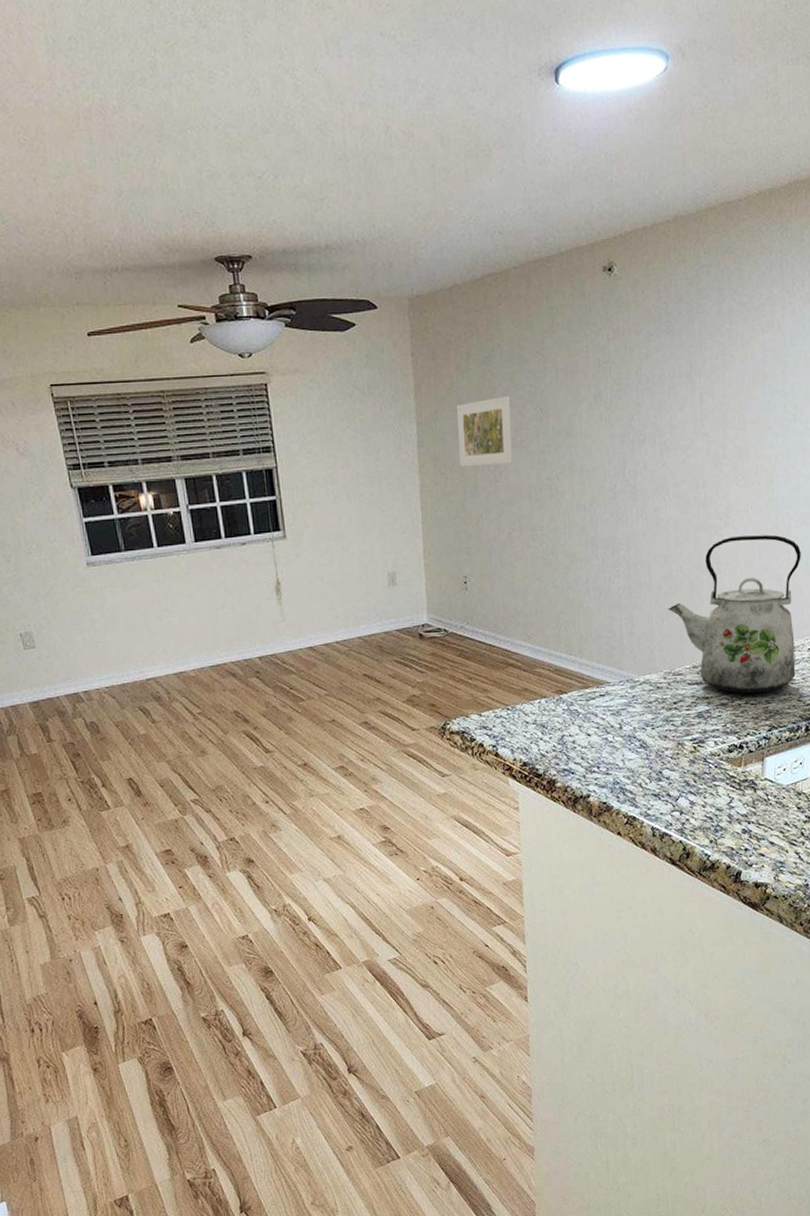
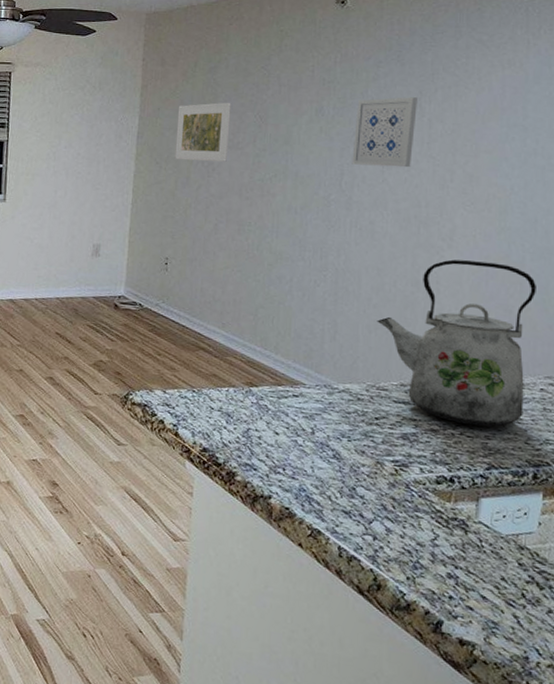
wall art: none [632,371,689,451] -> present [352,97,417,168]

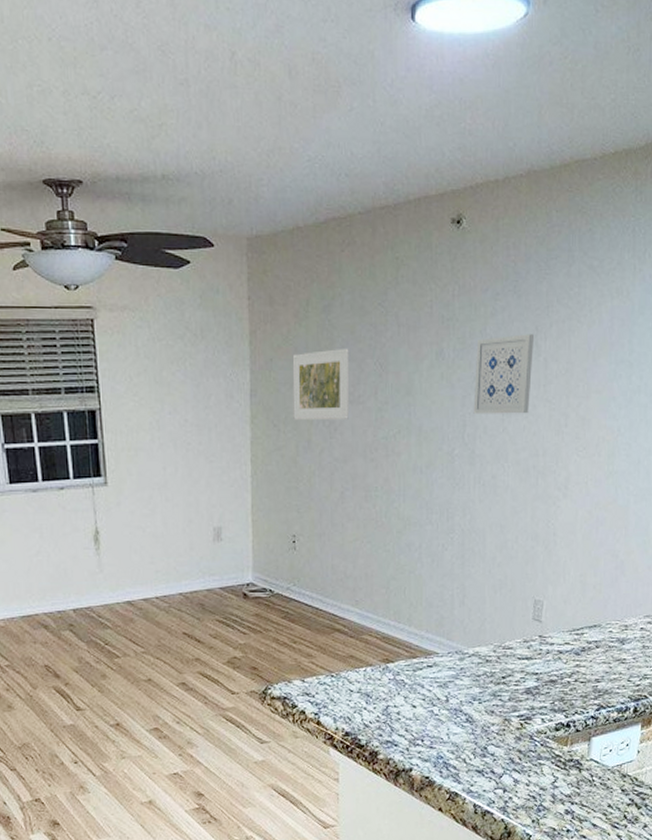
kettle: present [377,259,536,427] -> none [501,509,638,671]

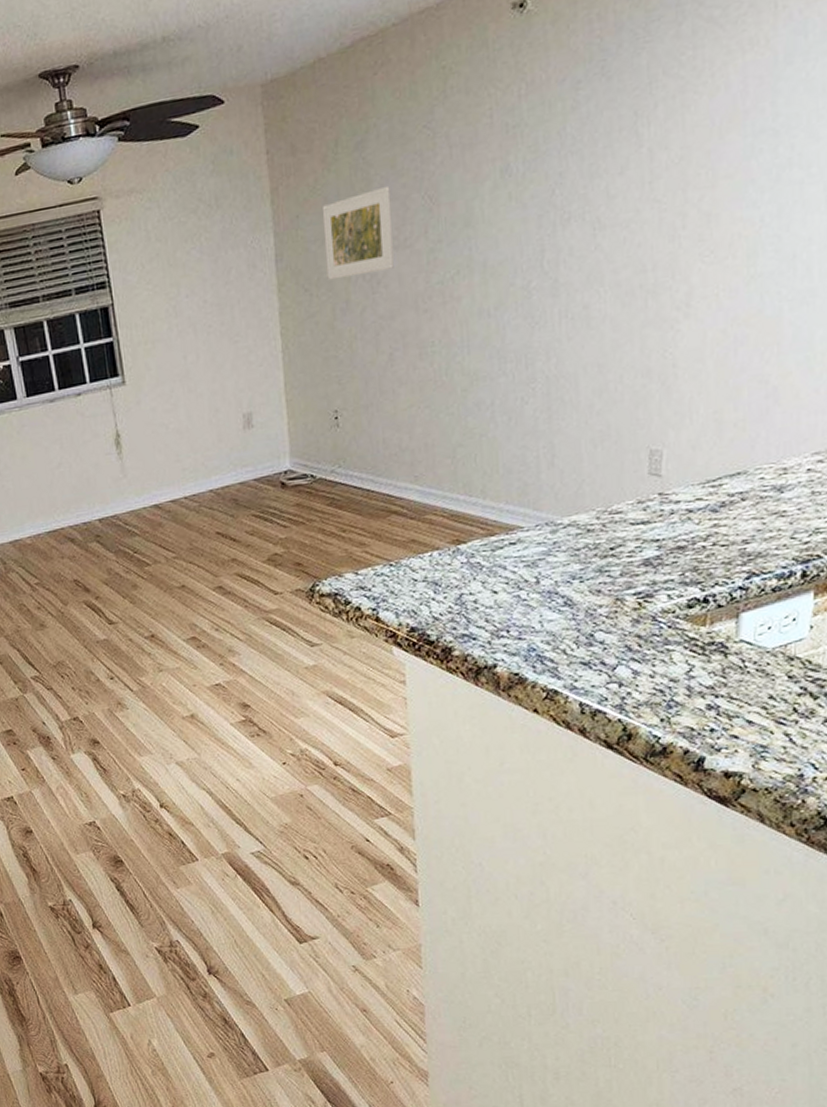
wall art: present [473,334,534,414] -> none [553,121,633,235]

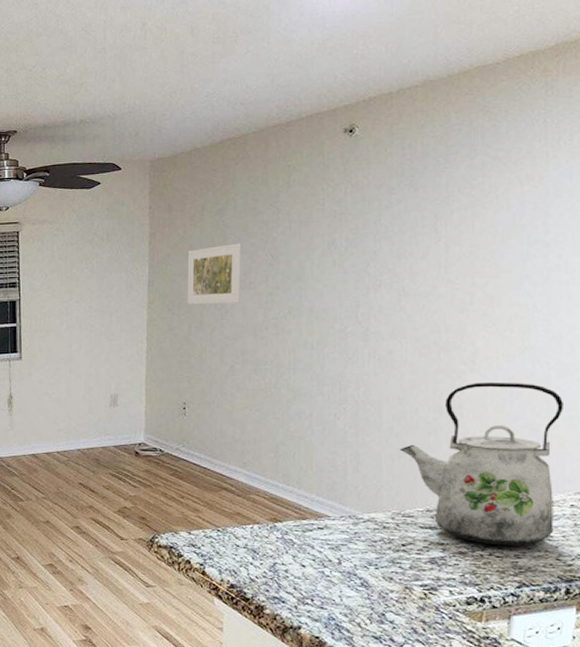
kettle: none [602,323,798,533] -> present [400,383,563,546]

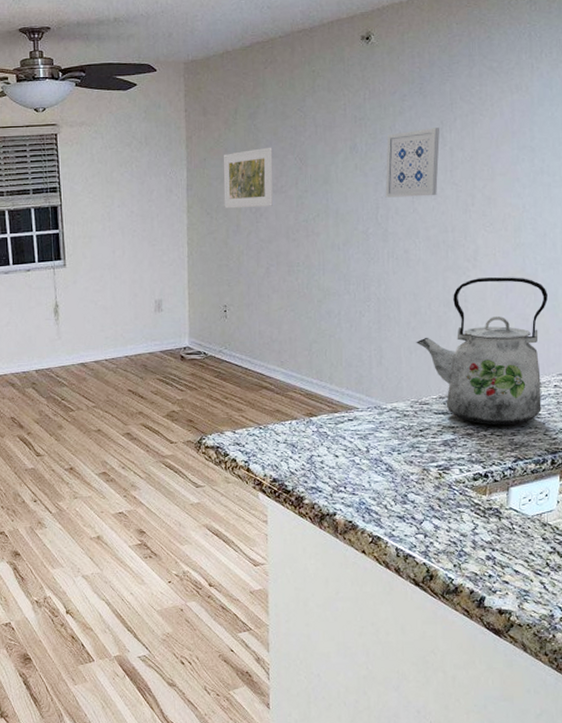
wall art: none [367,222,433,295] -> present [385,128,440,198]

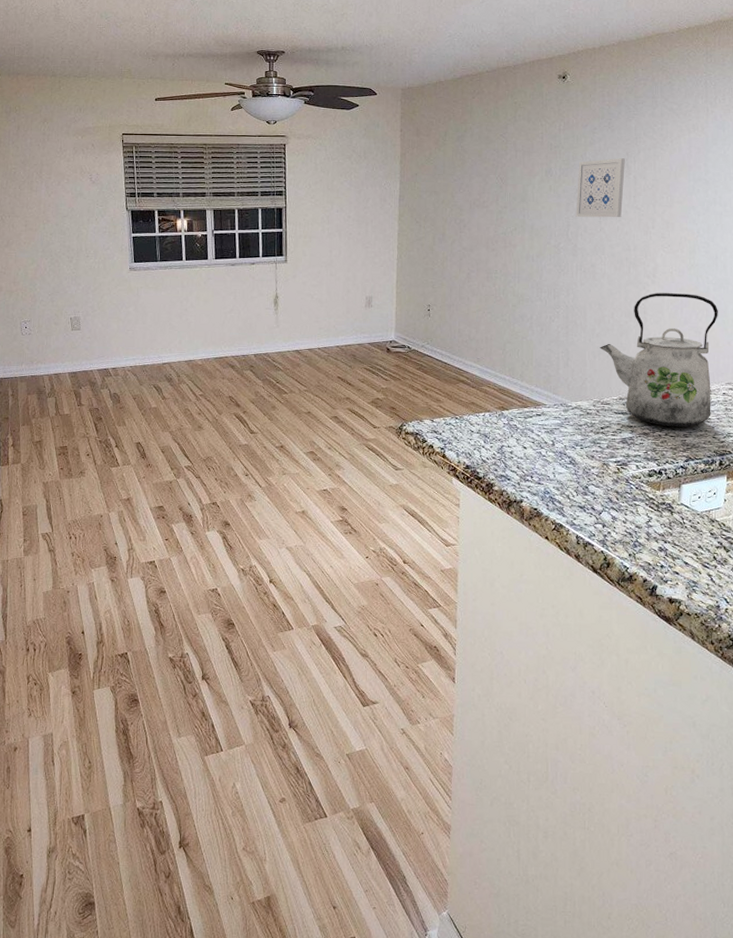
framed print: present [223,147,273,209] -> none [432,166,477,219]

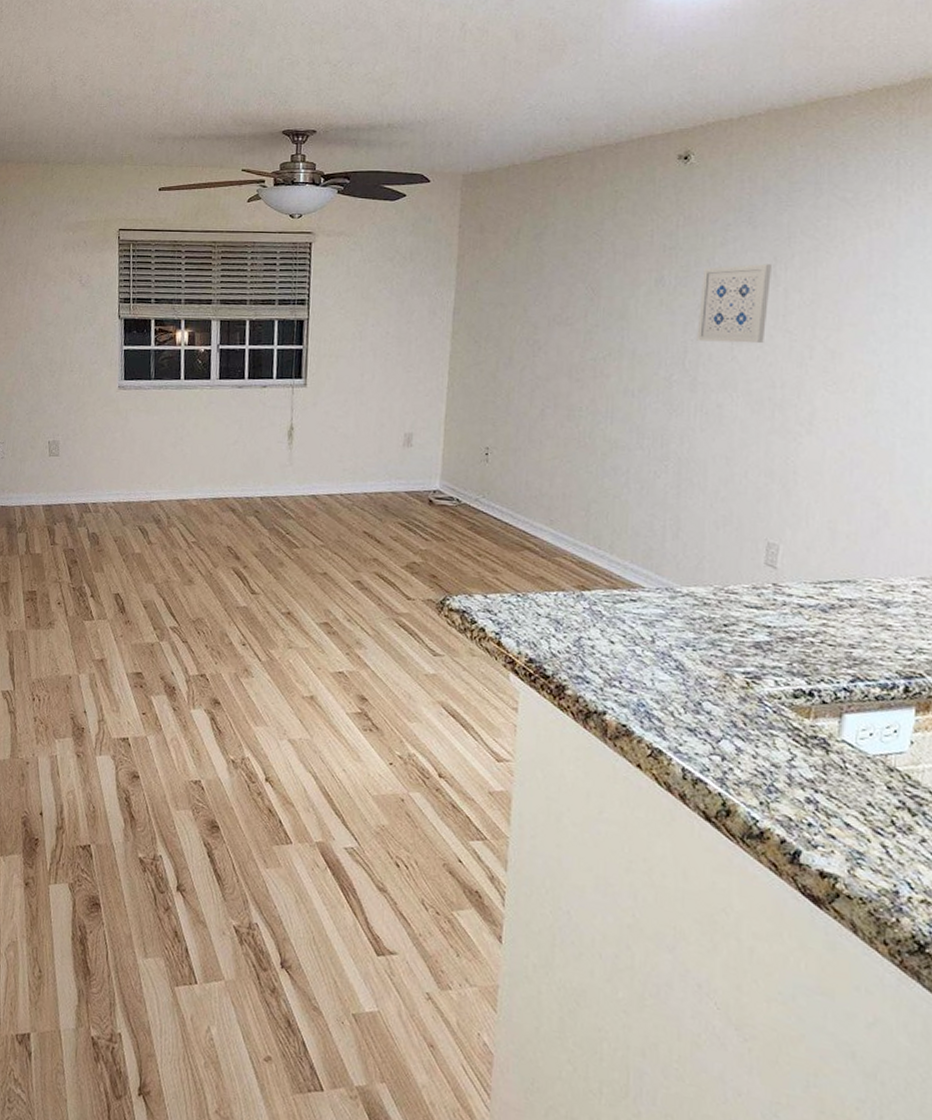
kettle: present [600,293,718,427] -> none [725,446,908,635]

